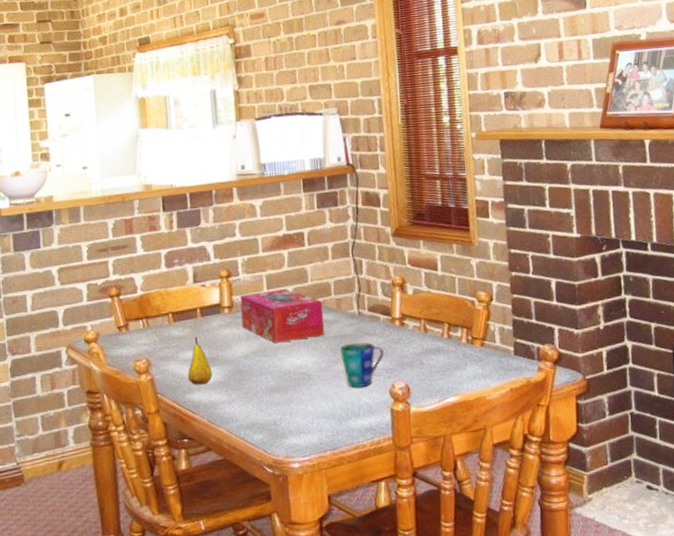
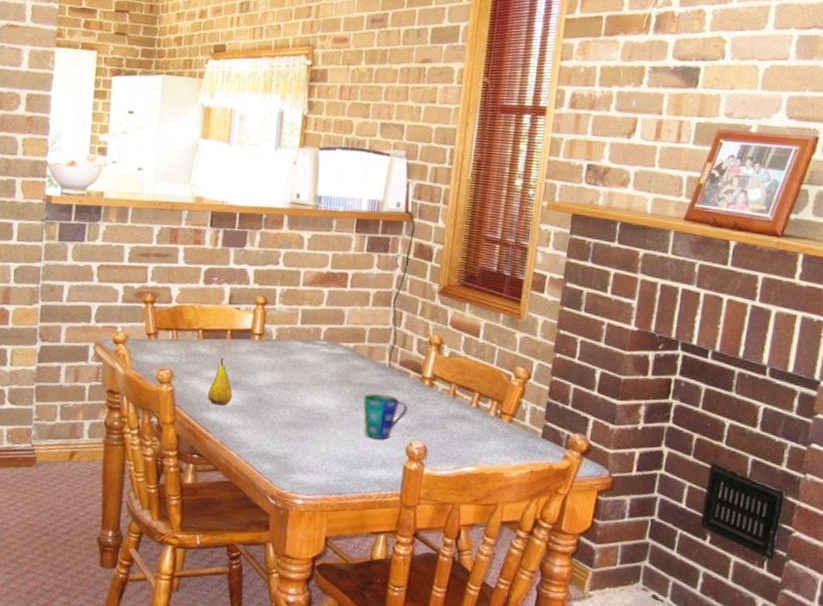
tissue box: present [240,288,324,344] -> none [270,324,355,381]

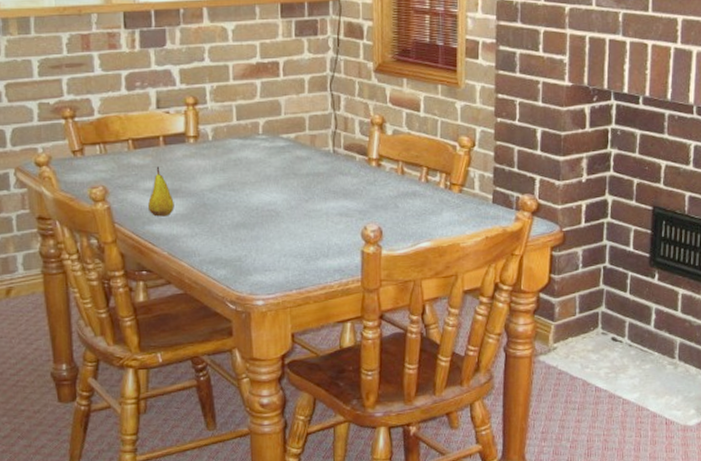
cup: present [363,393,408,439] -> none [311,181,358,227]

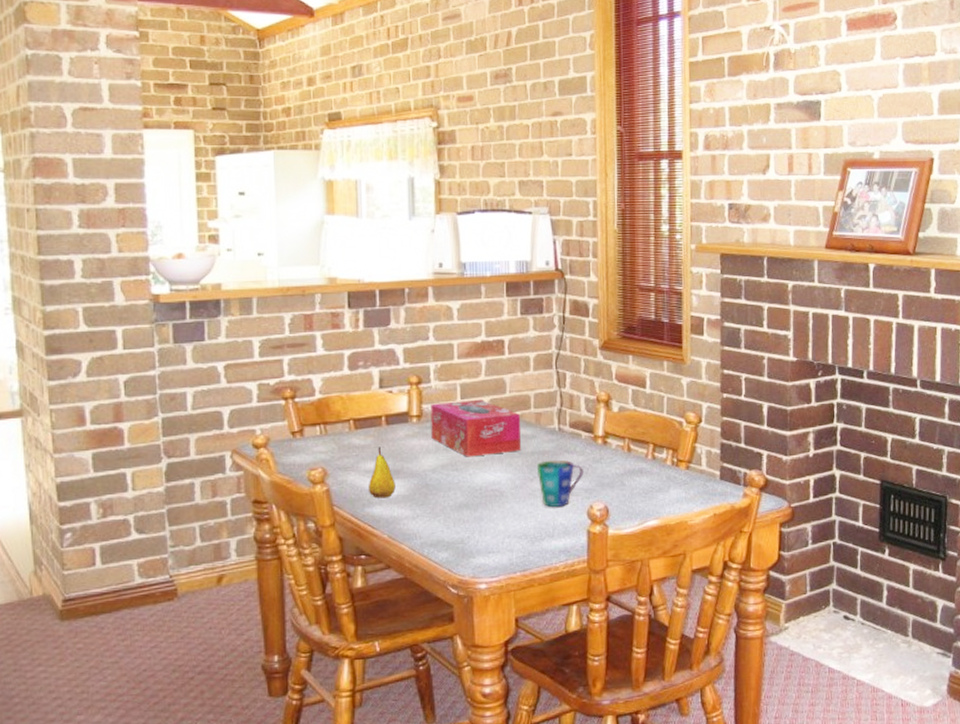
tissue box: none [207,120,296,178] -> present [430,399,521,457]
cup: none [311,181,358,227] -> present [536,459,583,507]

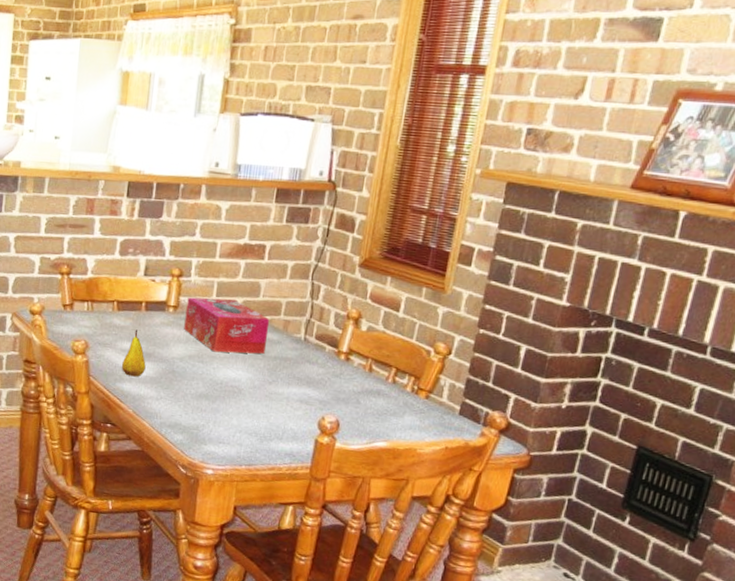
cup: present [536,459,583,507] -> none [276,367,322,413]

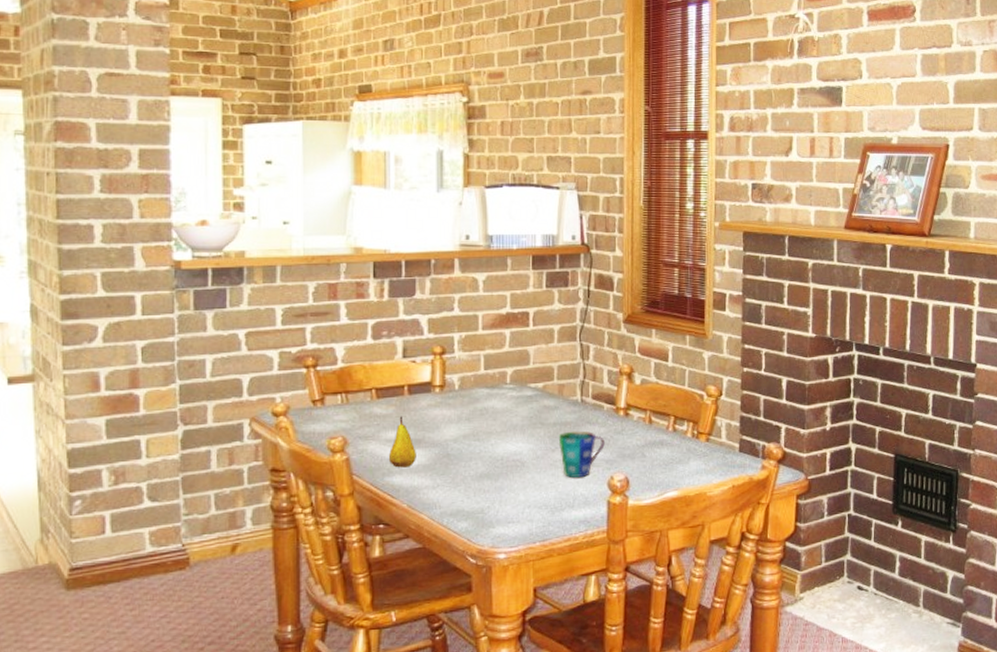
tissue box: present [184,297,270,354] -> none [454,370,544,428]
cup: none [276,367,322,413] -> present [558,431,605,478]

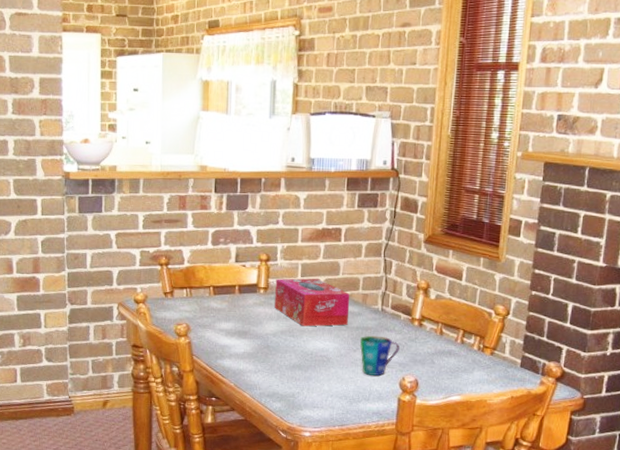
fruit: present [389,416,416,468] -> none [222,311,243,354]
tissue box: none [454,370,544,428] -> present [275,278,350,327]

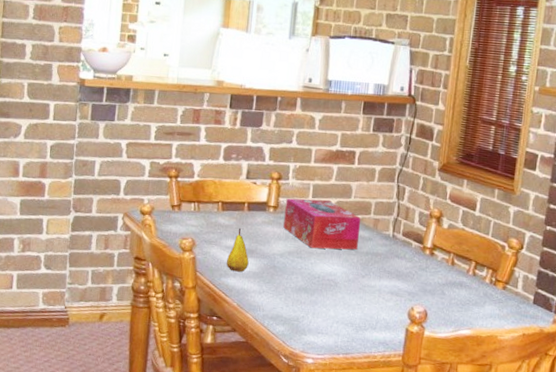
fruit: none [222,311,243,354] -> present [227,228,249,272]
cup: present [359,335,400,376] -> none [369,261,410,304]

